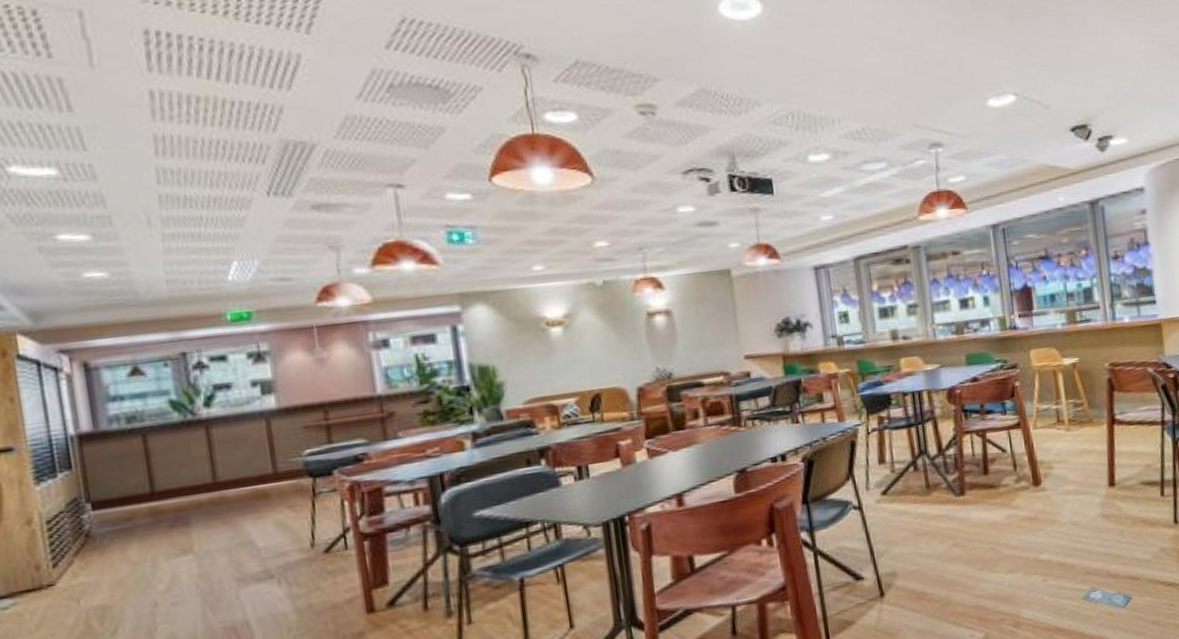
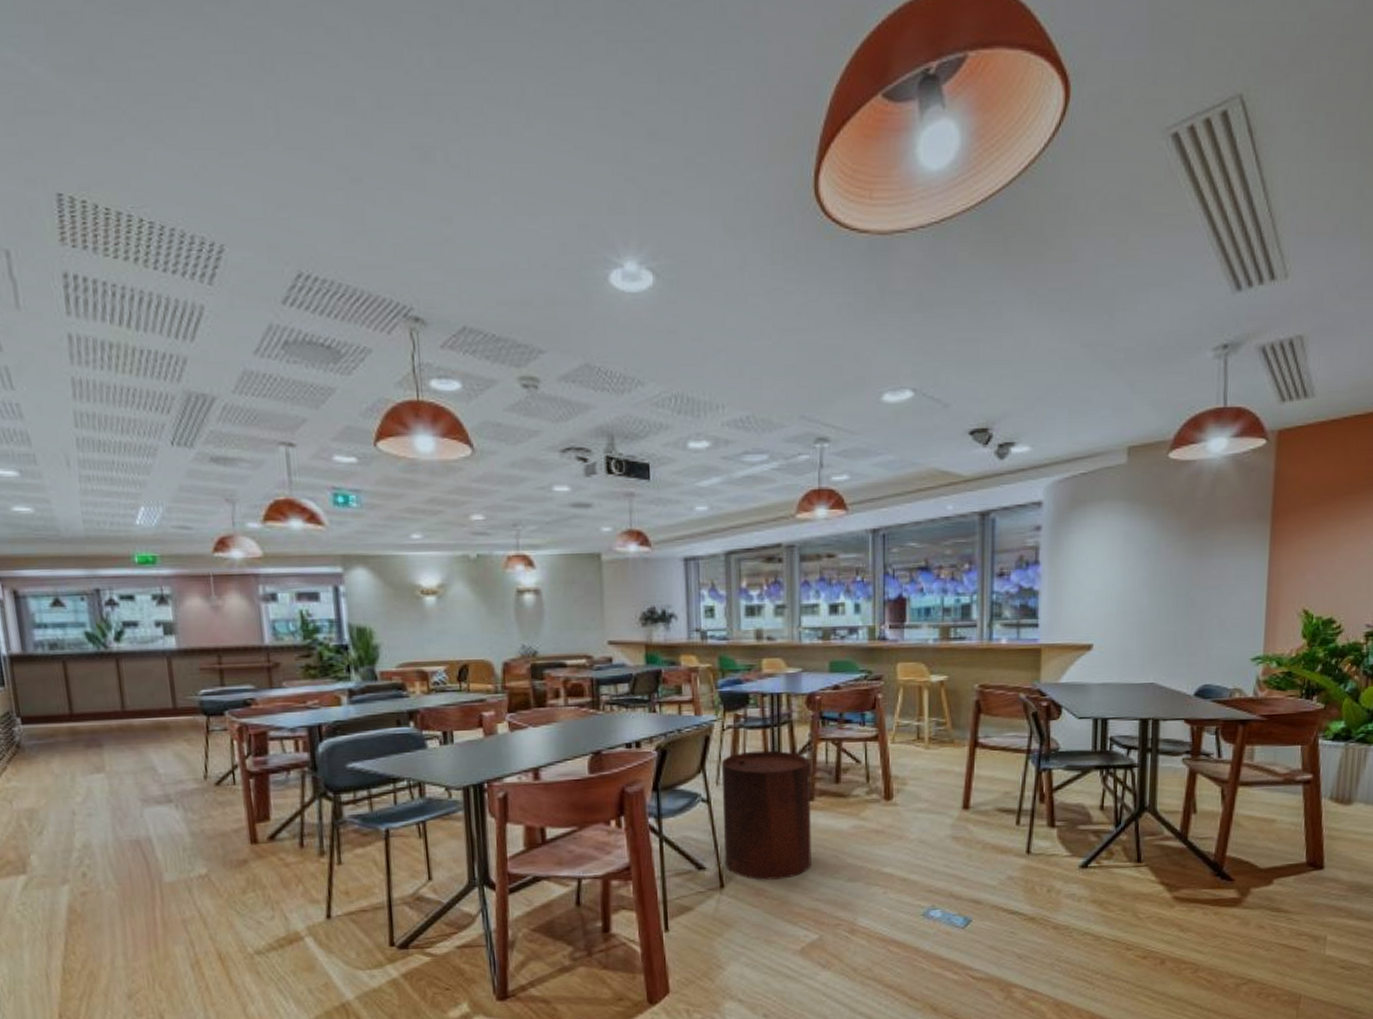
trash can: none [869,448,970,584] -> present [721,750,811,880]

